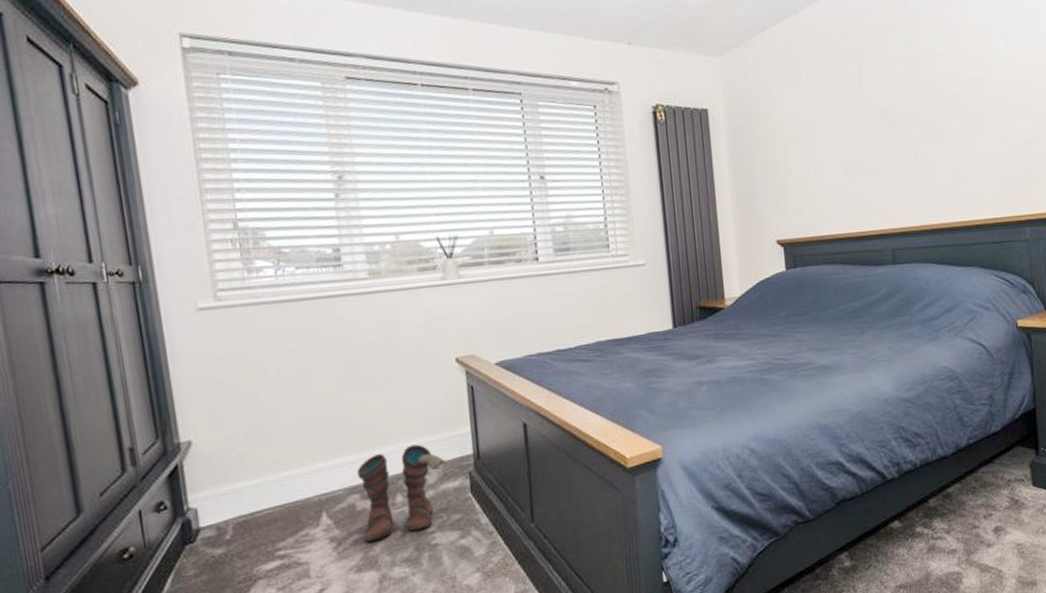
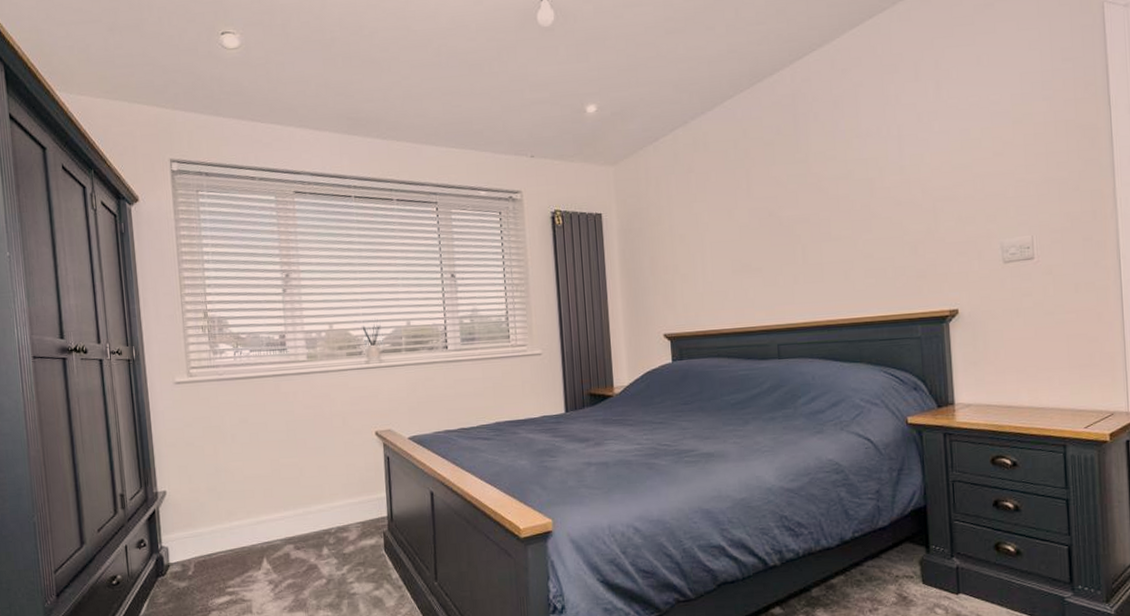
boots: present [357,444,446,542] -> none [292,505,365,587]

